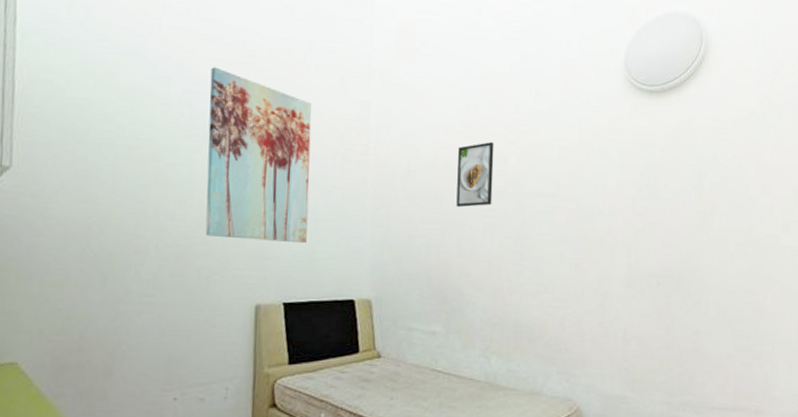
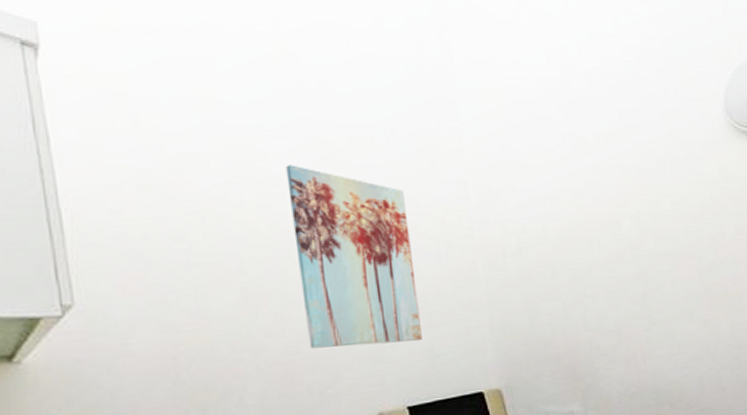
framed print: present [456,142,494,208] -> none [567,207,612,280]

